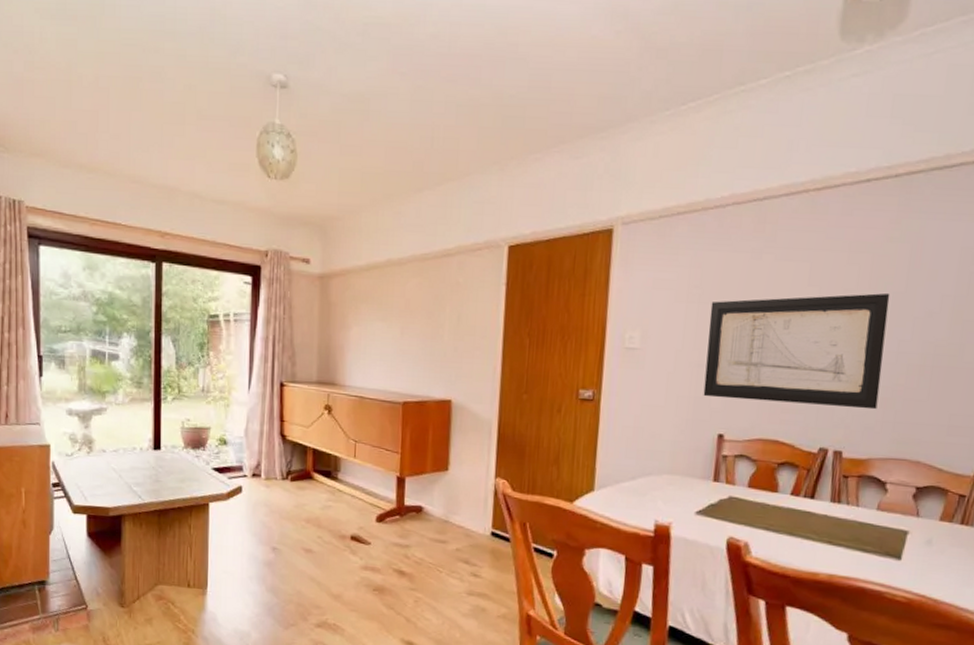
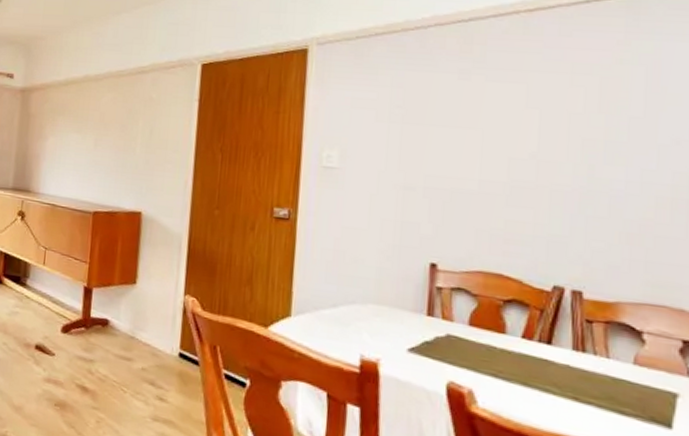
wall art: present [703,292,890,410] -> none [411,117,626,246]

